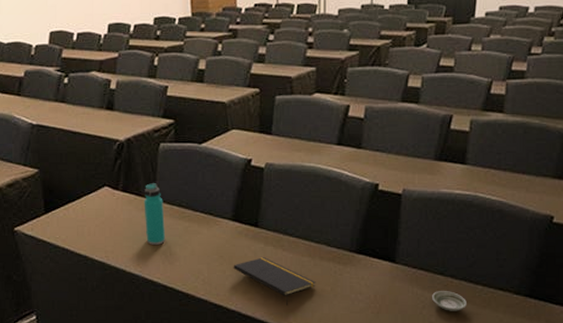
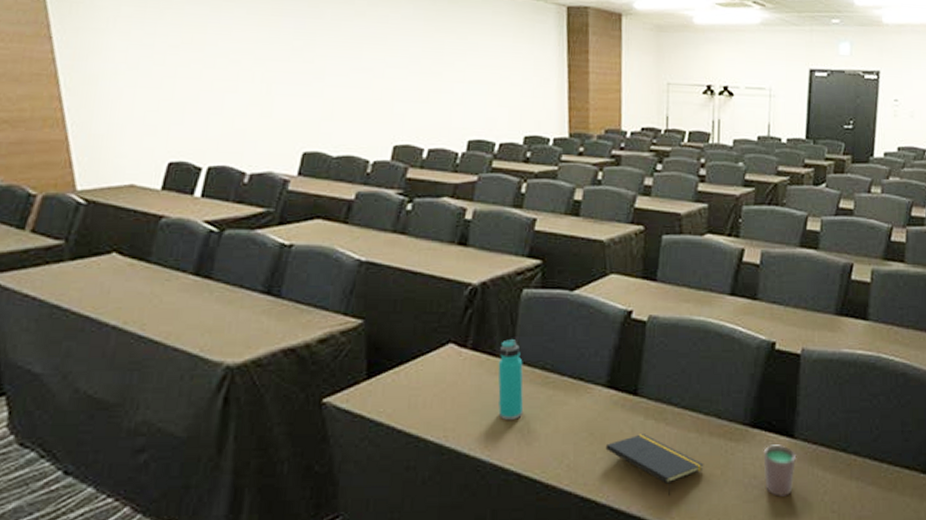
cup: none [368,268,398,309] -> present [763,444,797,497]
saucer: present [431,291,467,311] -> none [833,471,871,496]

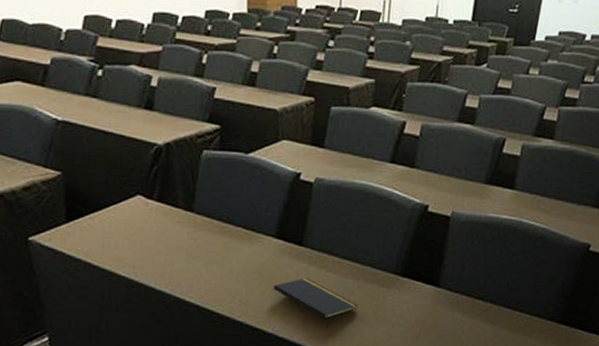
water bottle: present [498,338,524,421] -> none [180,192,203,262]
cup: present [763,444,797,497] -> none [410,291,440,334]

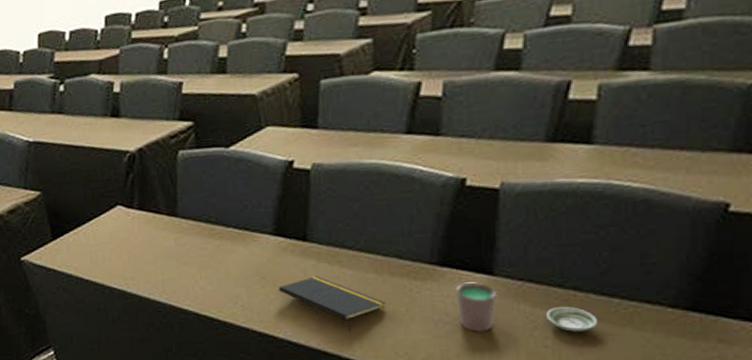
cup: none [410,291,440,334] -> present [455,282,498,332]
saucer: none [470,316,503,337] -> present [545,307,597,332]

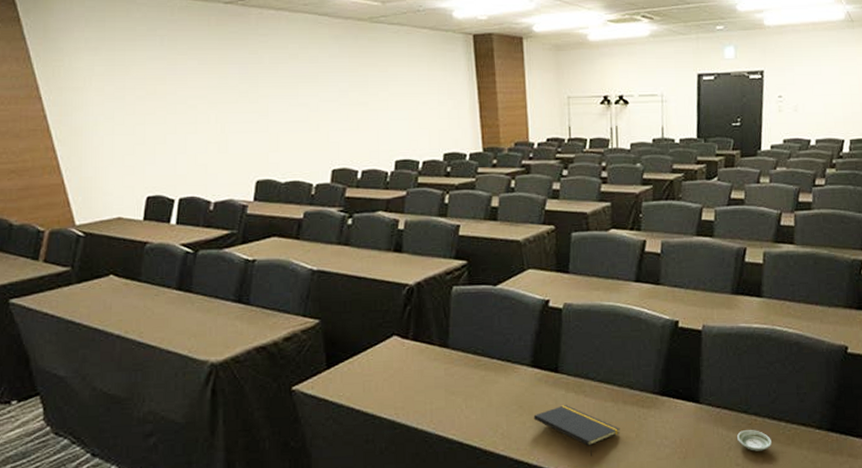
cup: present [455,282,498,332] -> none [672,409,703,454]

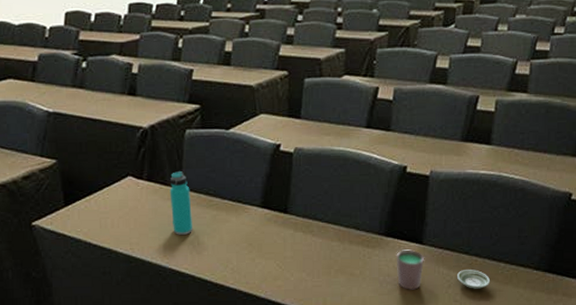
water bottle: none [436,329,461,399] -> present [170,170,193,236]
notepad: present [533,405,620,456] -> none [262,243,345,291]
cup: none [672,409,703,454] -> present [396,249,425,290]

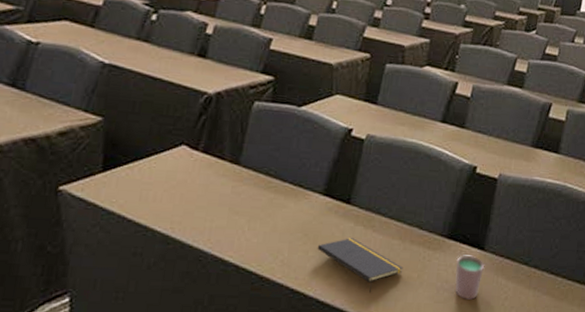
water bottle: present [170,170,193,236] -> none [222,145,249,219]
notepad: none [262,243,345,291] -> present [317,238,404,293]
saucer: present [456,269,490,289] -> none [514,281,546,304]

